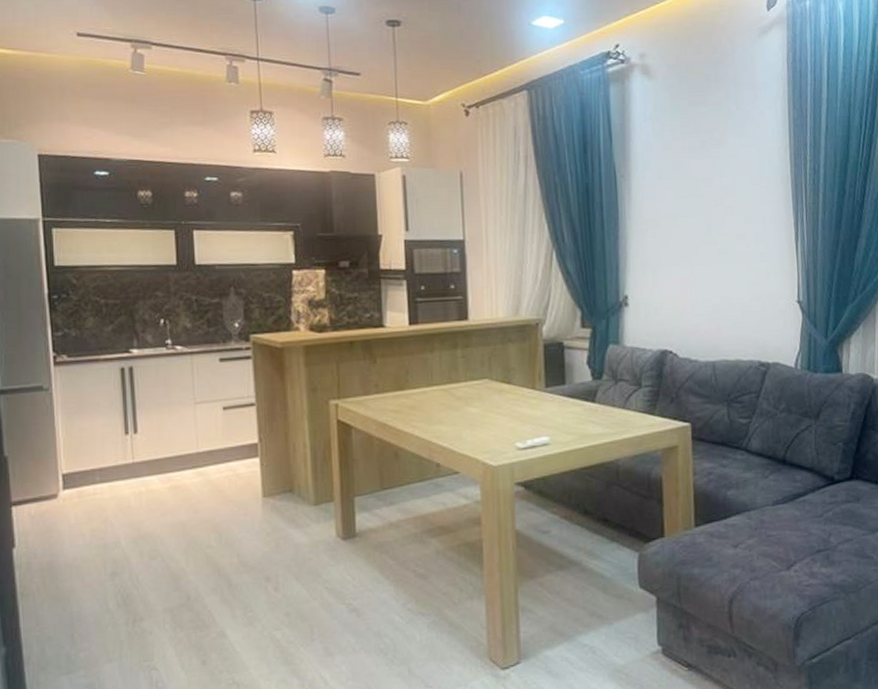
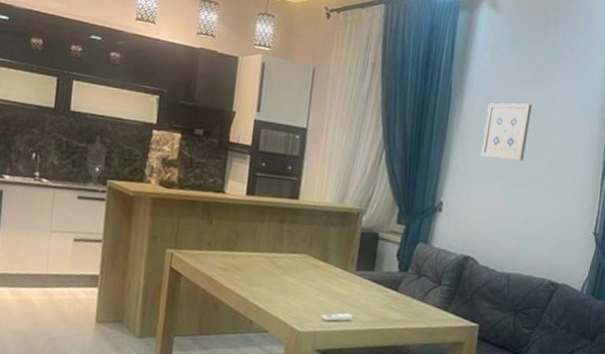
wall art: none [659,173,708,239] -> present [481,103,532,161]

